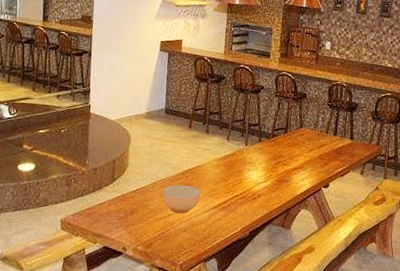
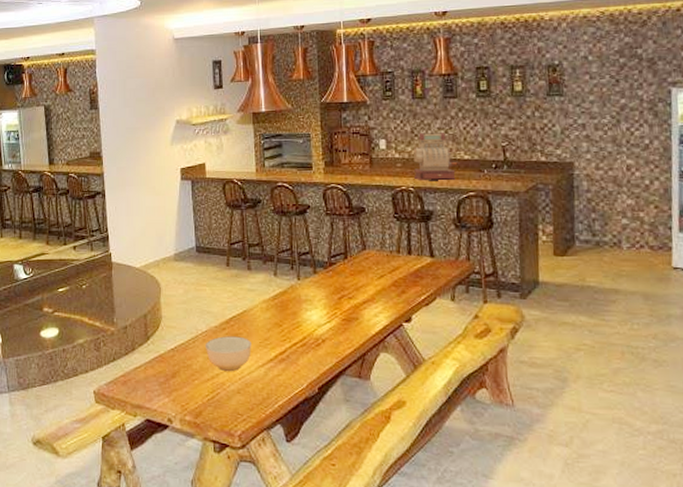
cash register: none [347,41,382,82] -> present [413,133,458,181]

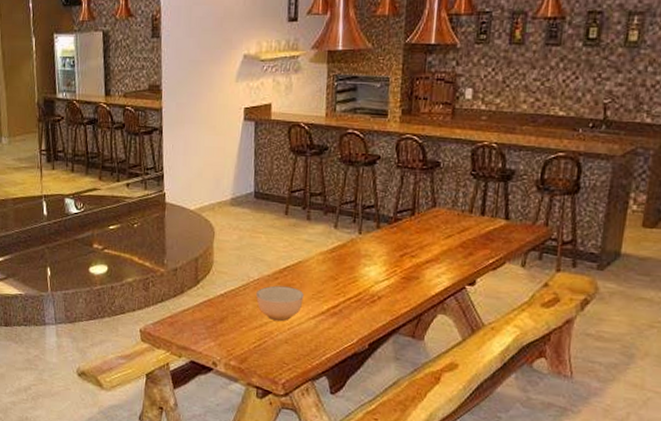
cash register: present [413,133,458,181] -> none [498,84,551,139]

